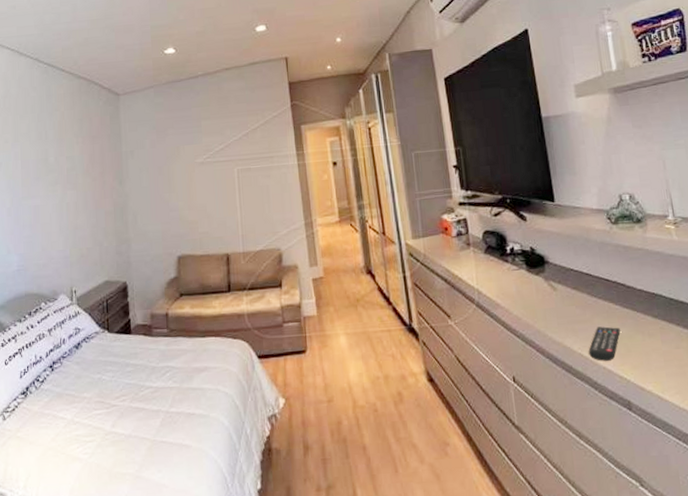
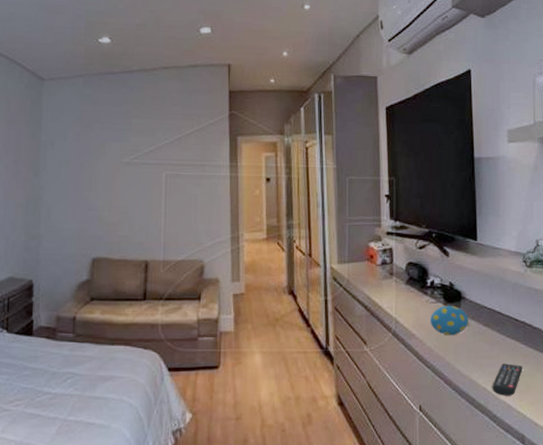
decorative egg: none [514,270,556,303] -> present [430,305,469,336]

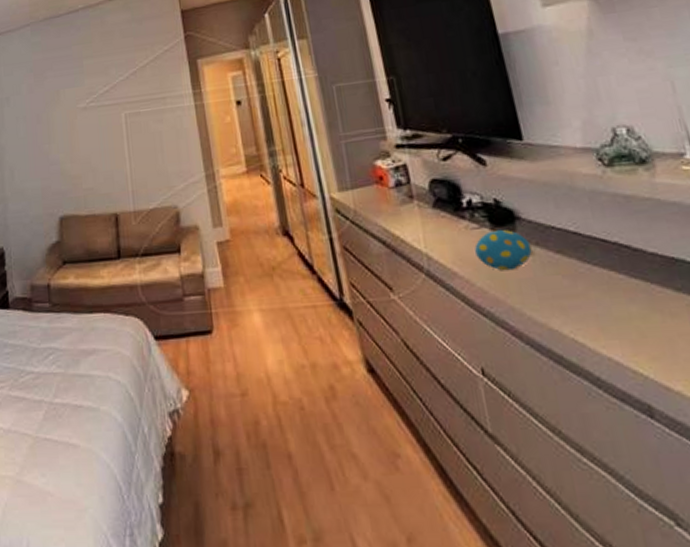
remote control: present [492,363,523,396] -> none [584,302,629,350]

